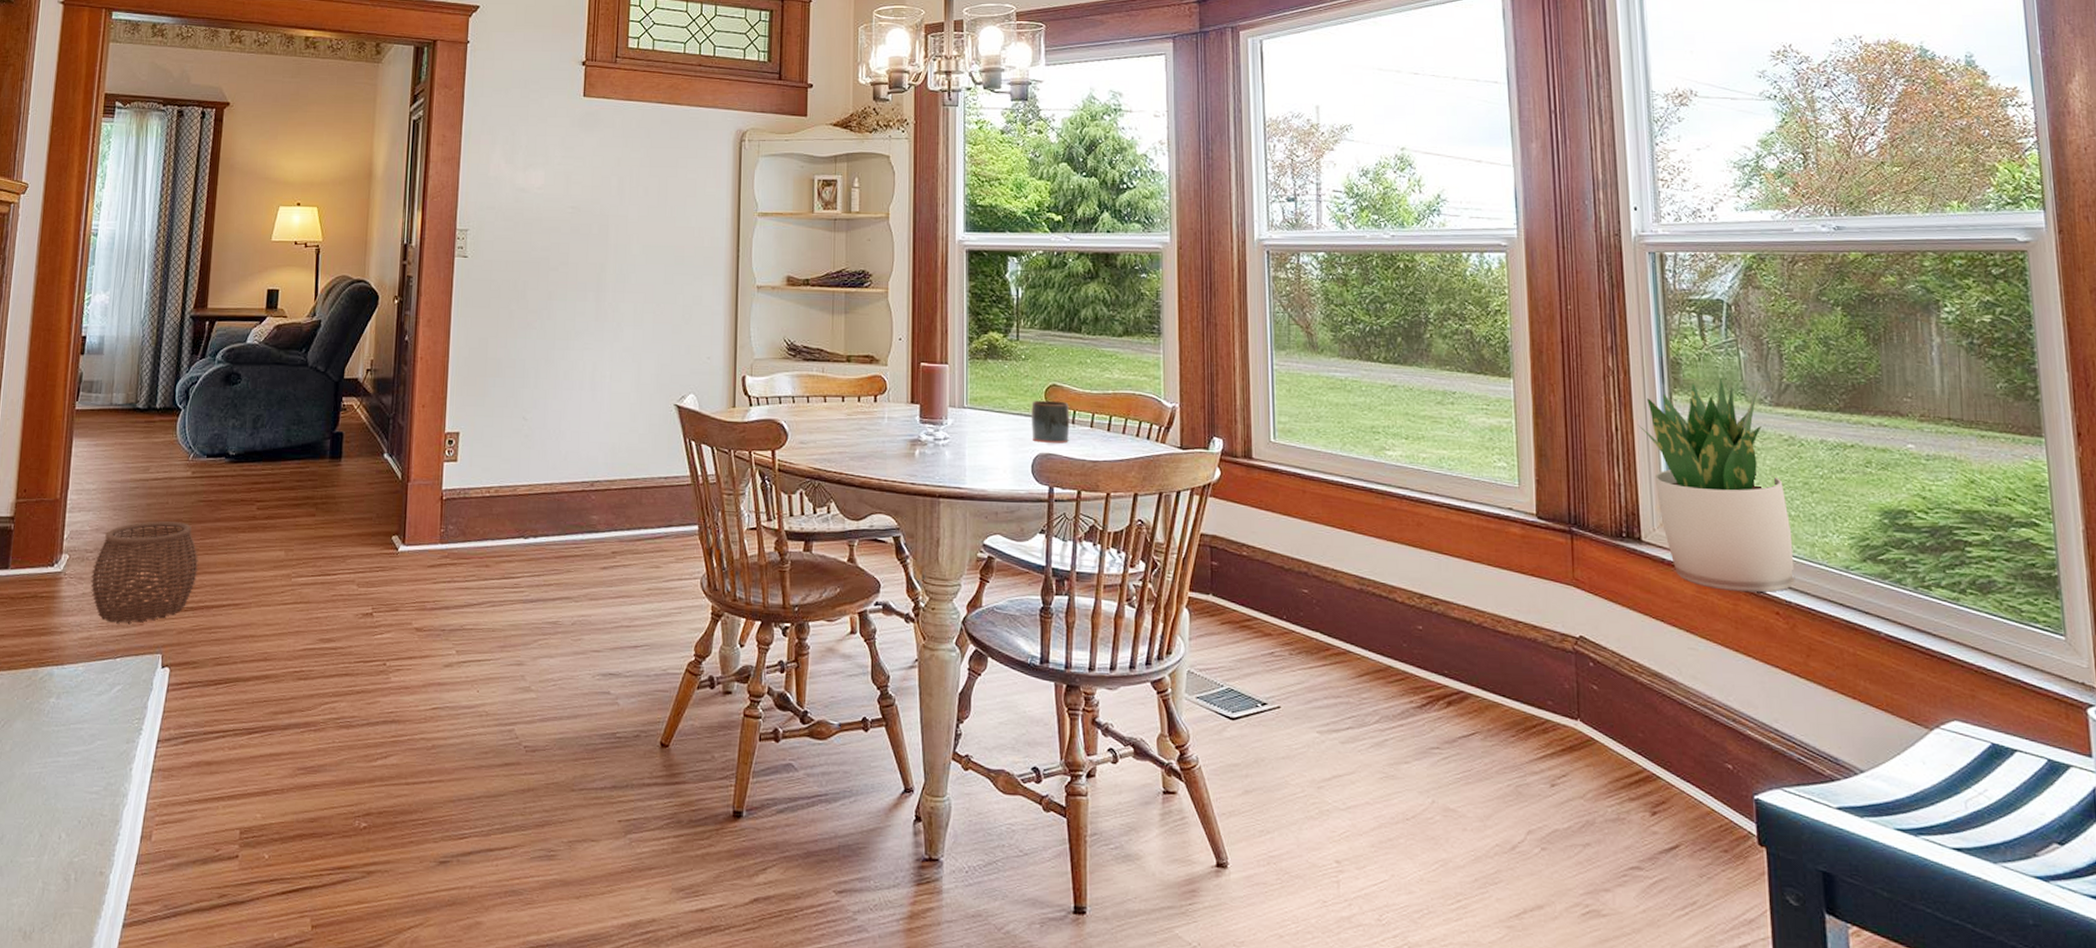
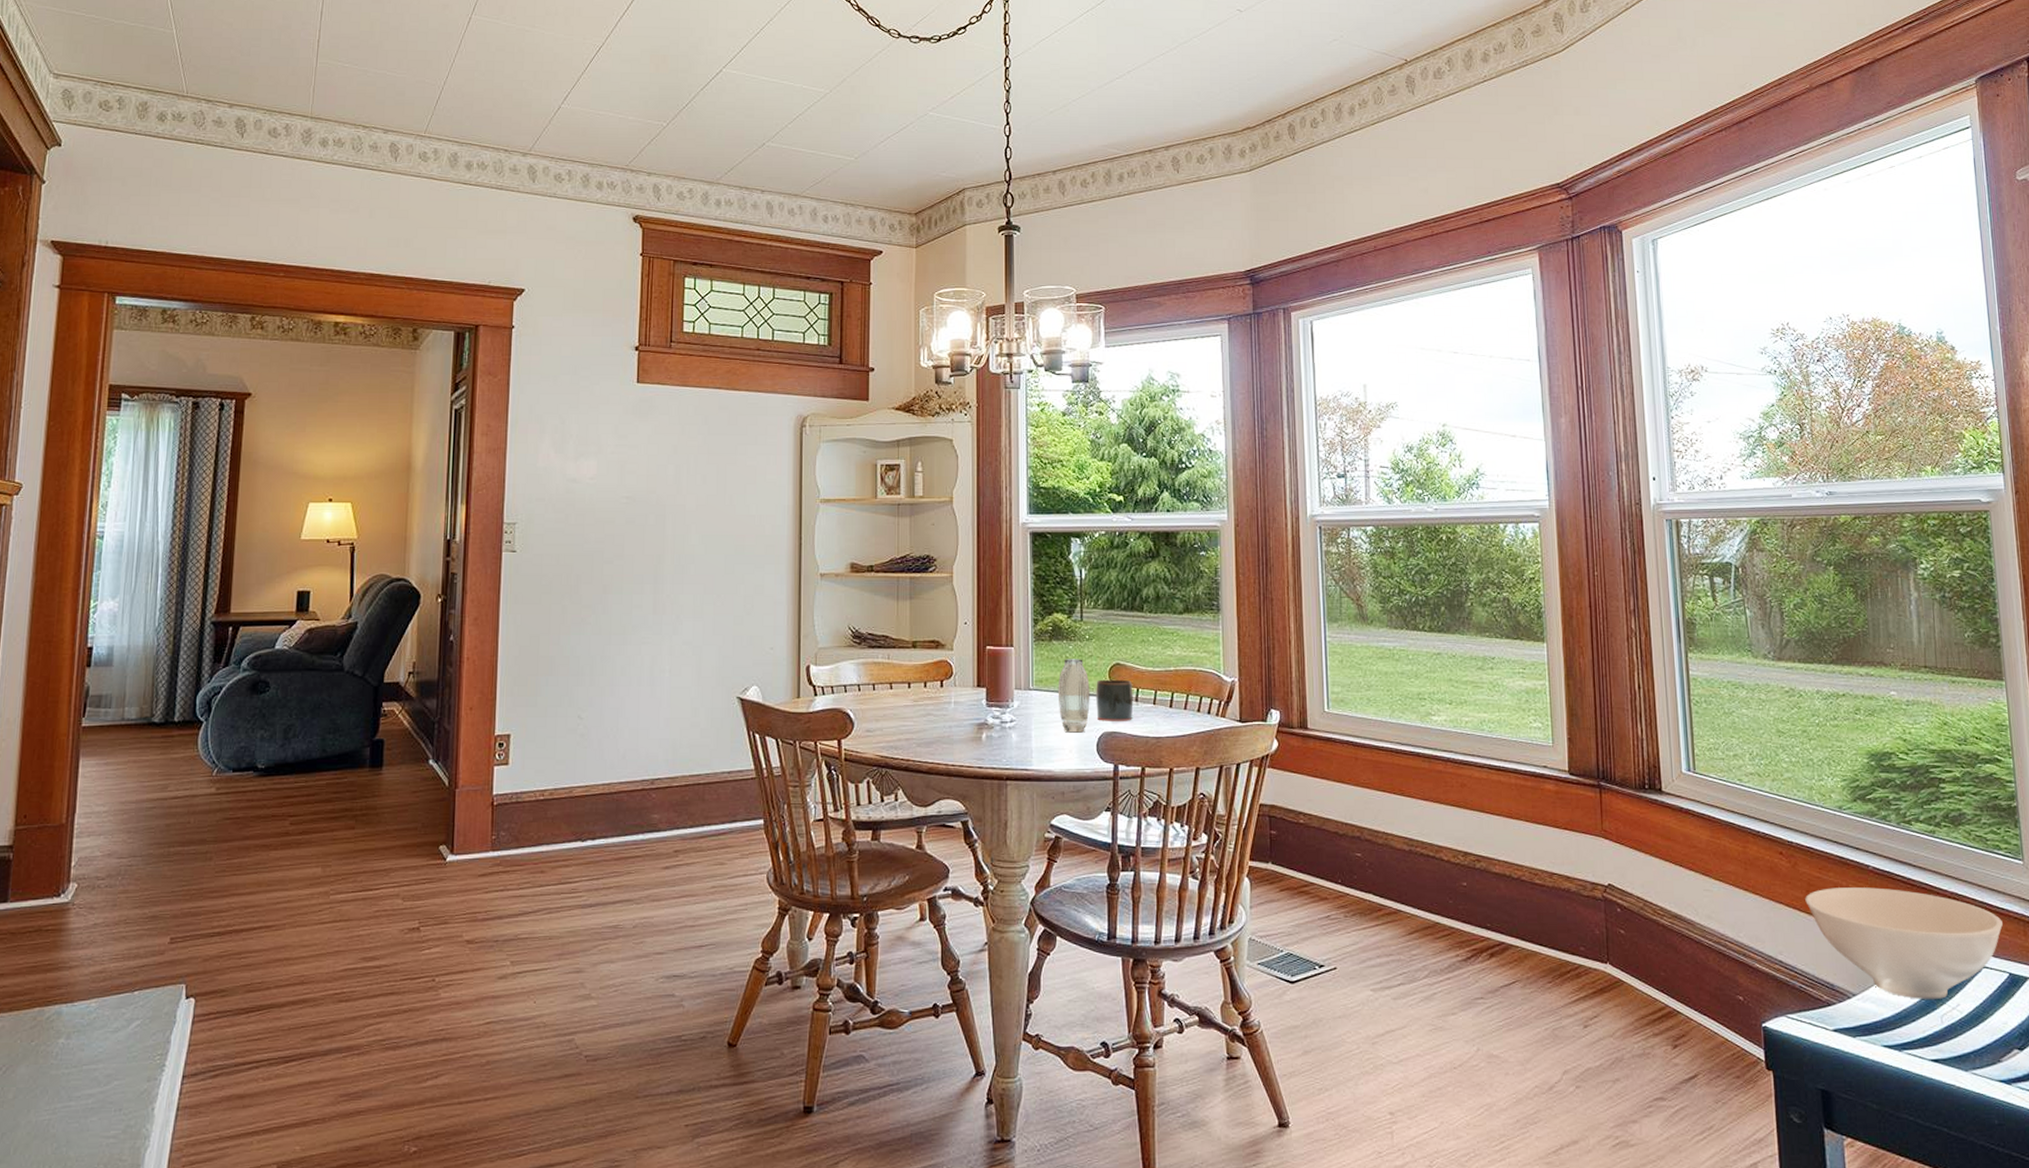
woven basket: present [90,521,199,623] -> none [103,842,226,953]
vase: none [992,378,1025,453] -> present [1057,659,1090,733]
planter: present [1638,378,1796,593] -> none [1658,636,1796,835]
bowl: none [1805,653,2040,783] -> present [1805,887,2003,1000]

